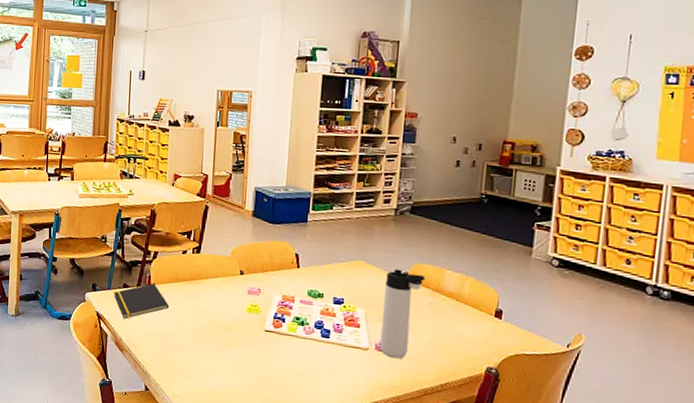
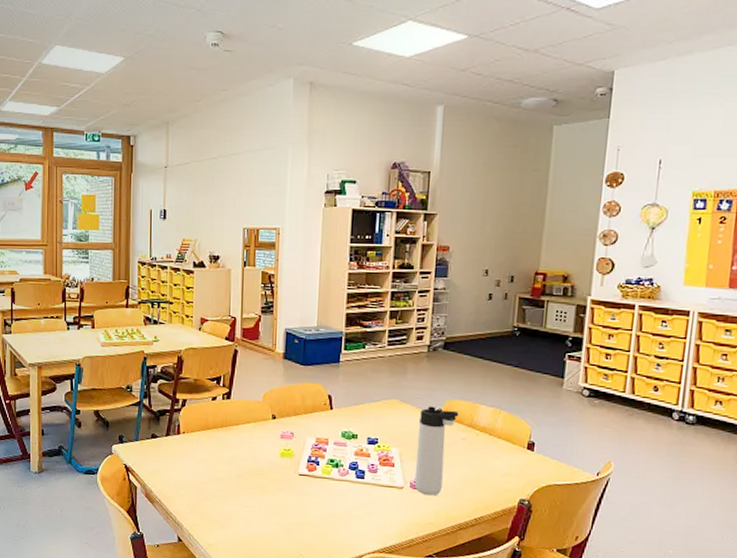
notepad: present [113,283,169,319] -> none [141,432,200,470]

